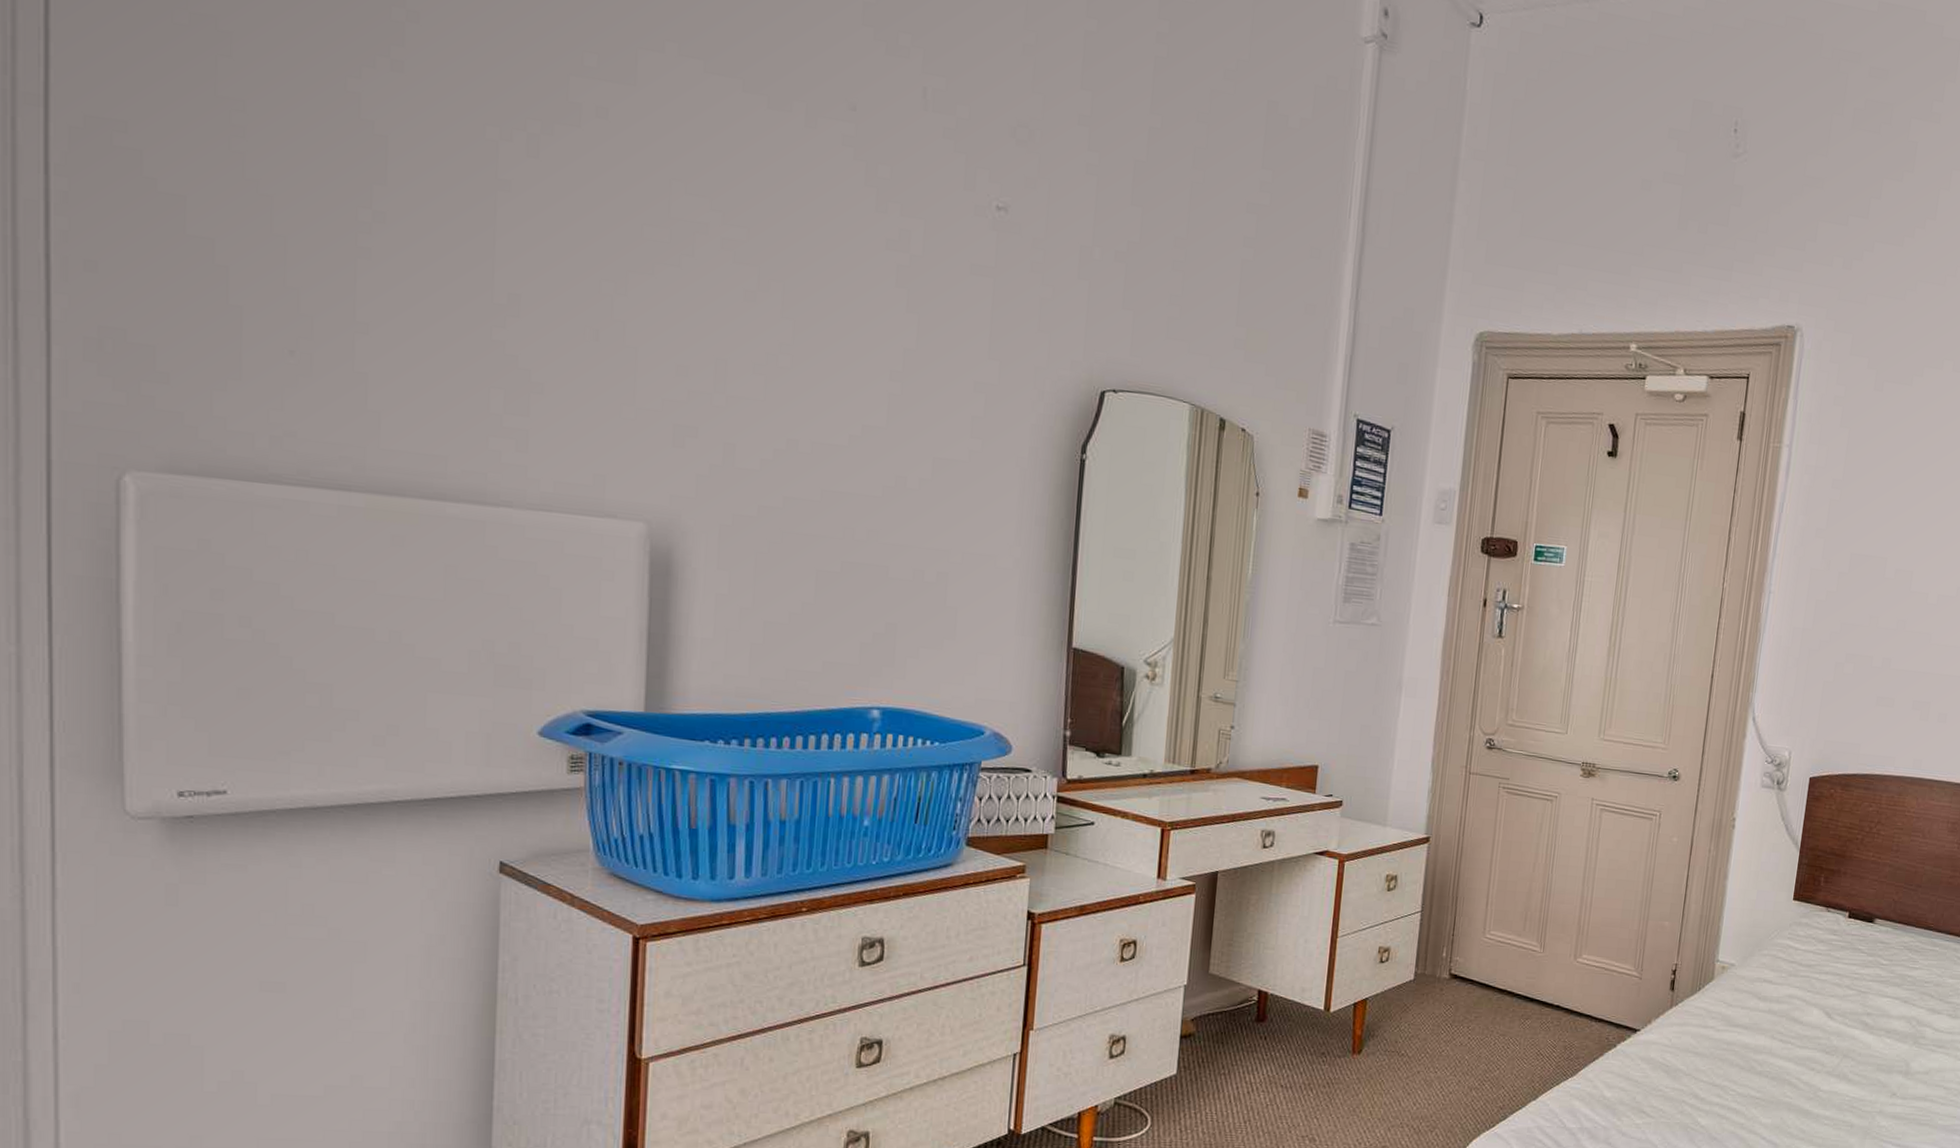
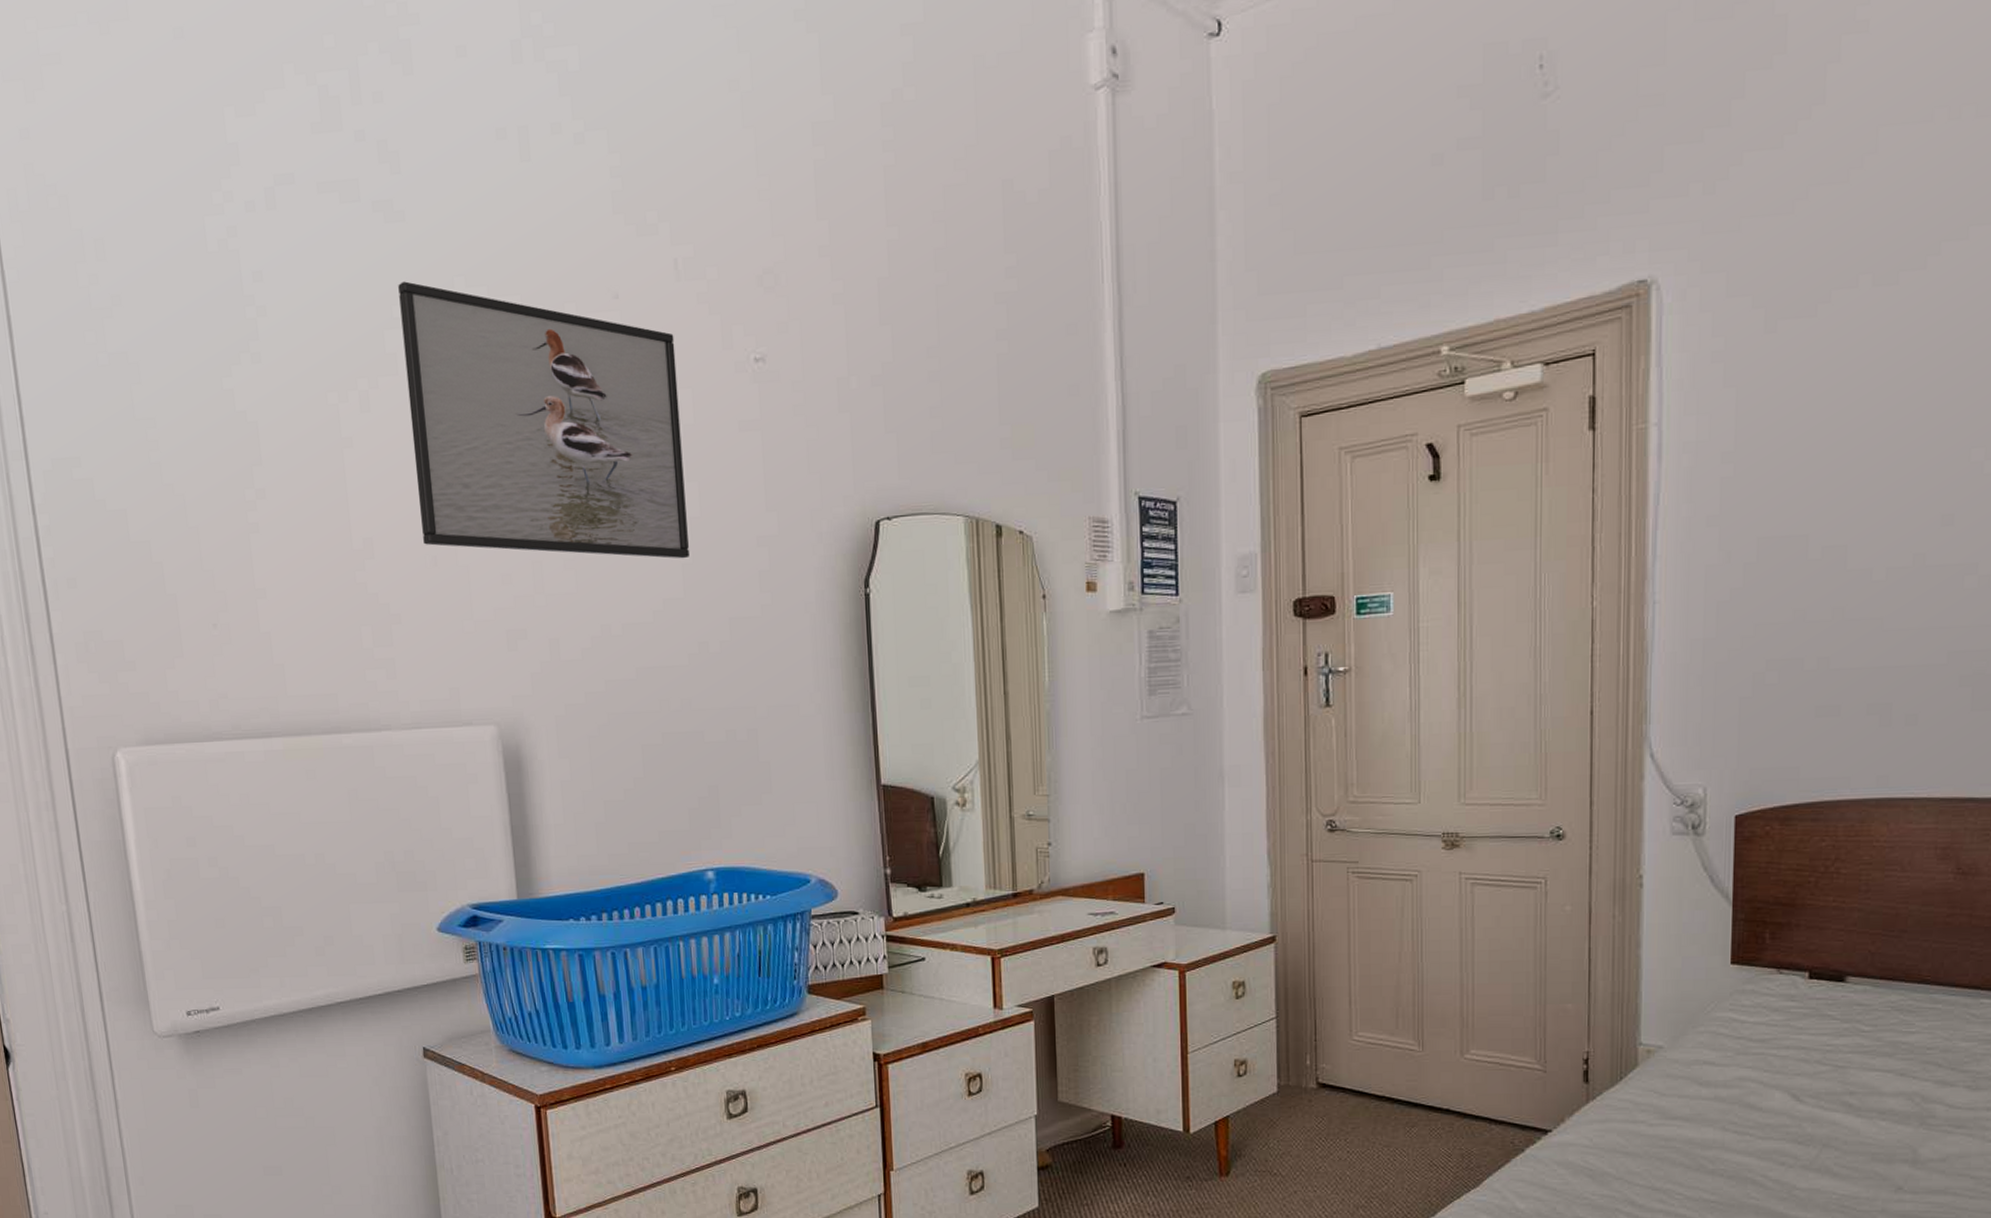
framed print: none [585,30,913,389] -> present [398,281,689,559]

